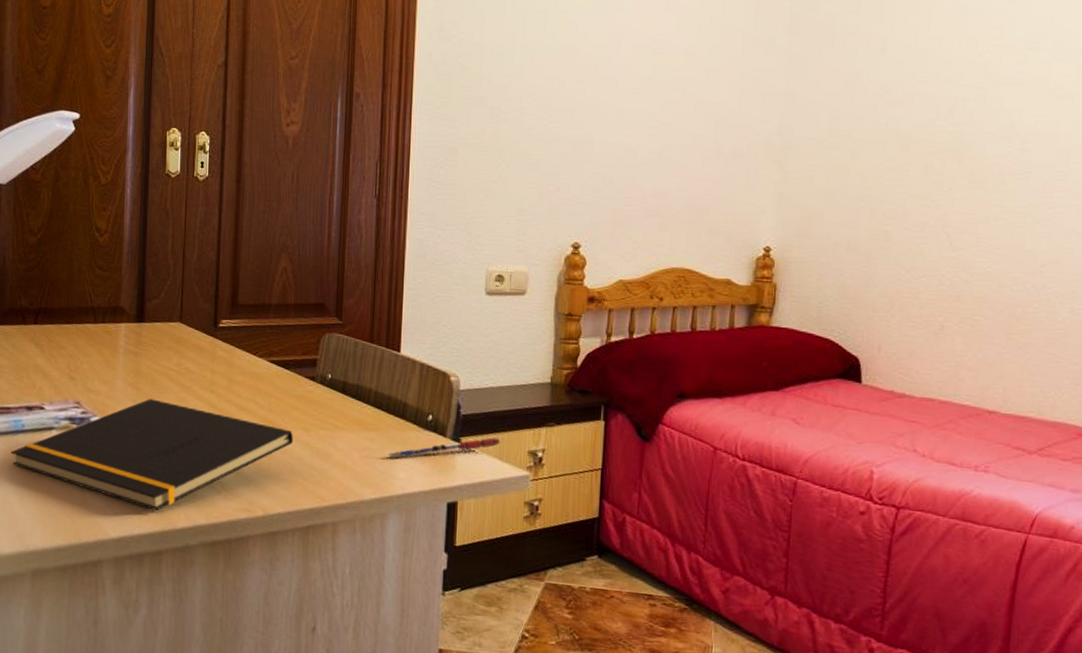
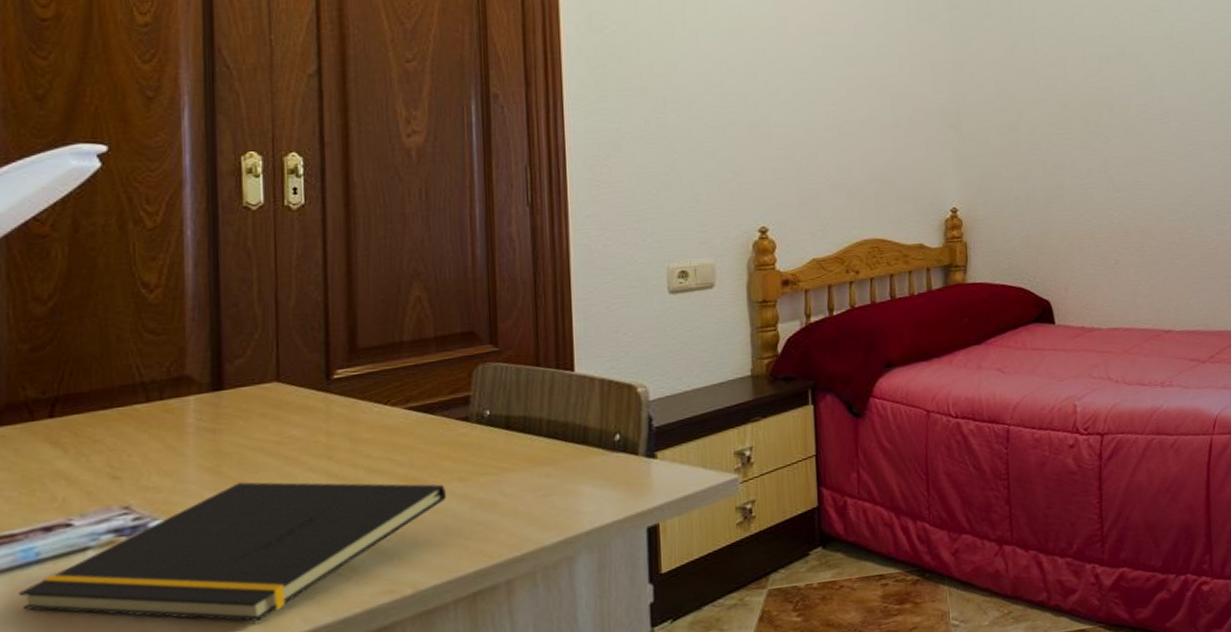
pen: present [388,437,501,458] -> none [570,445,703,491]

